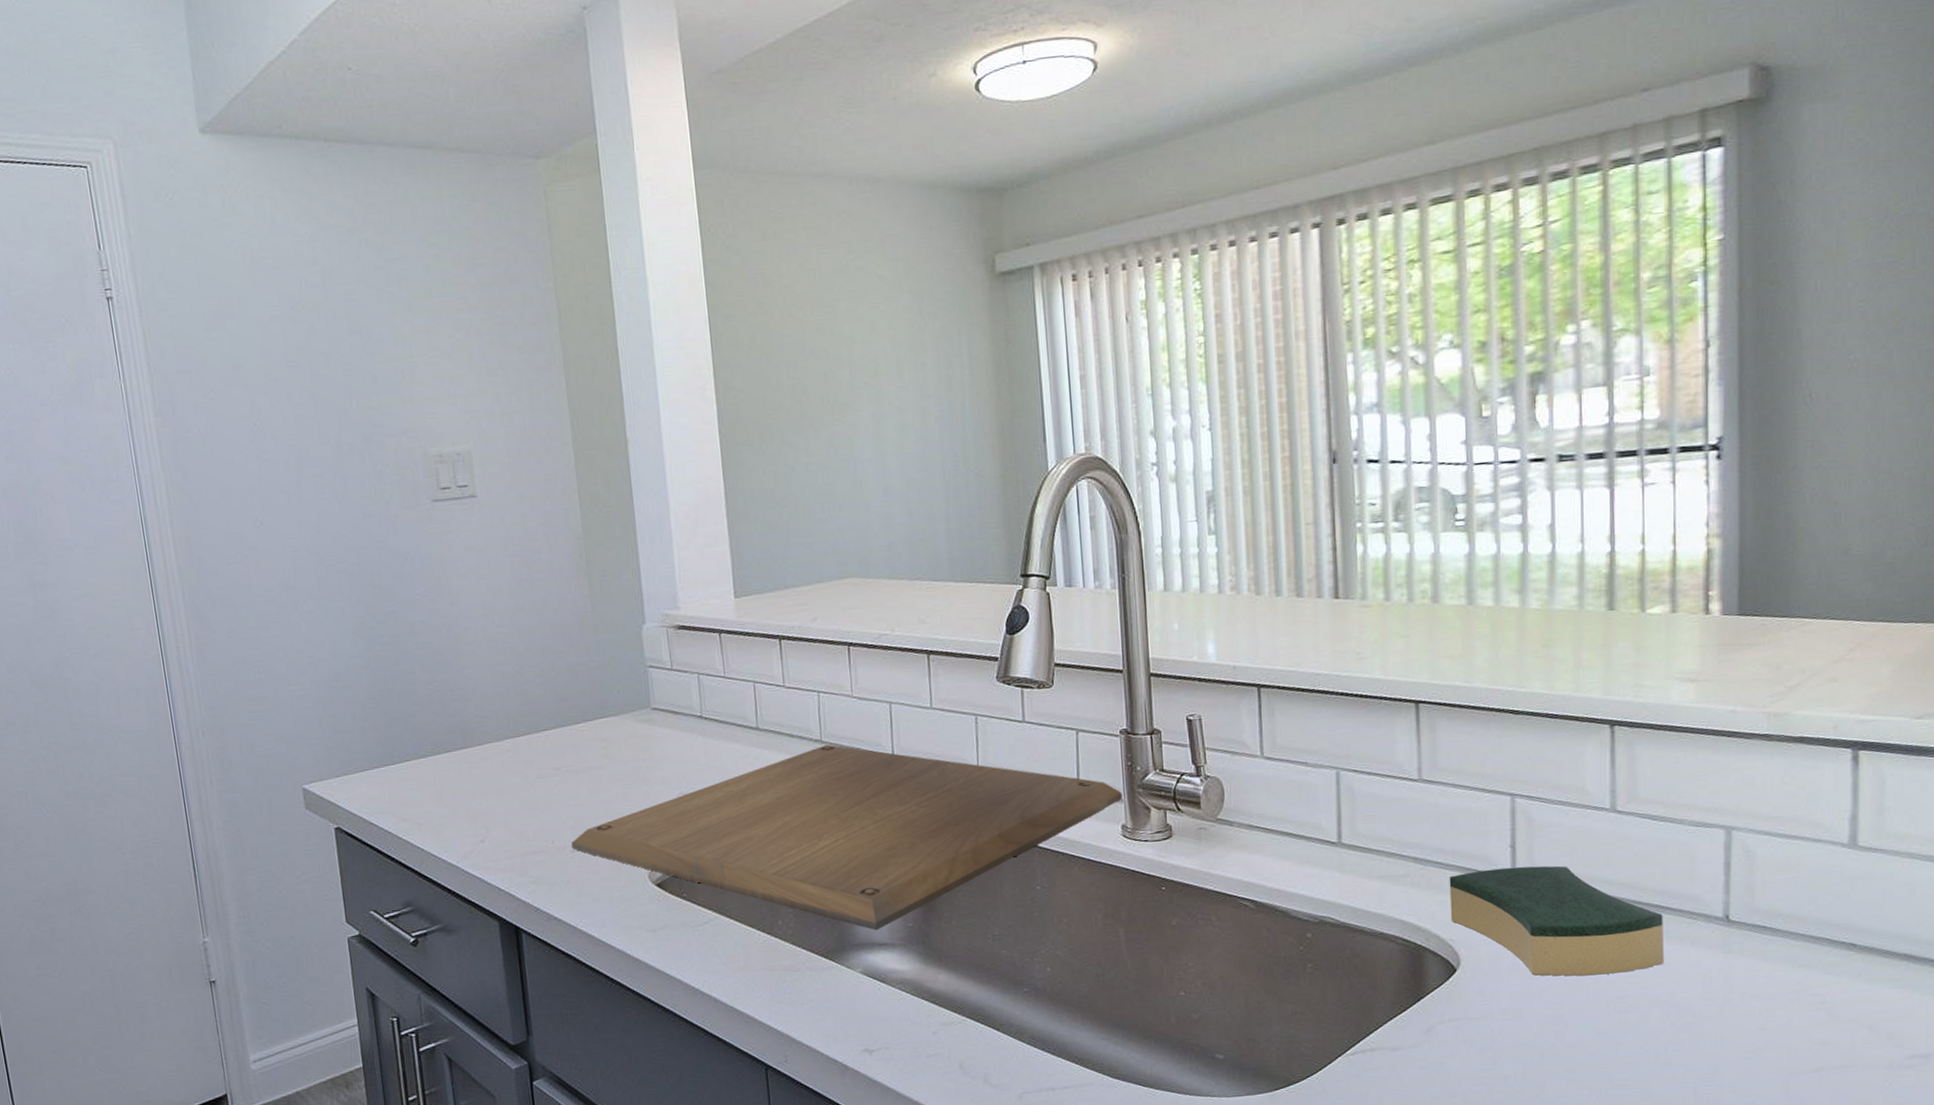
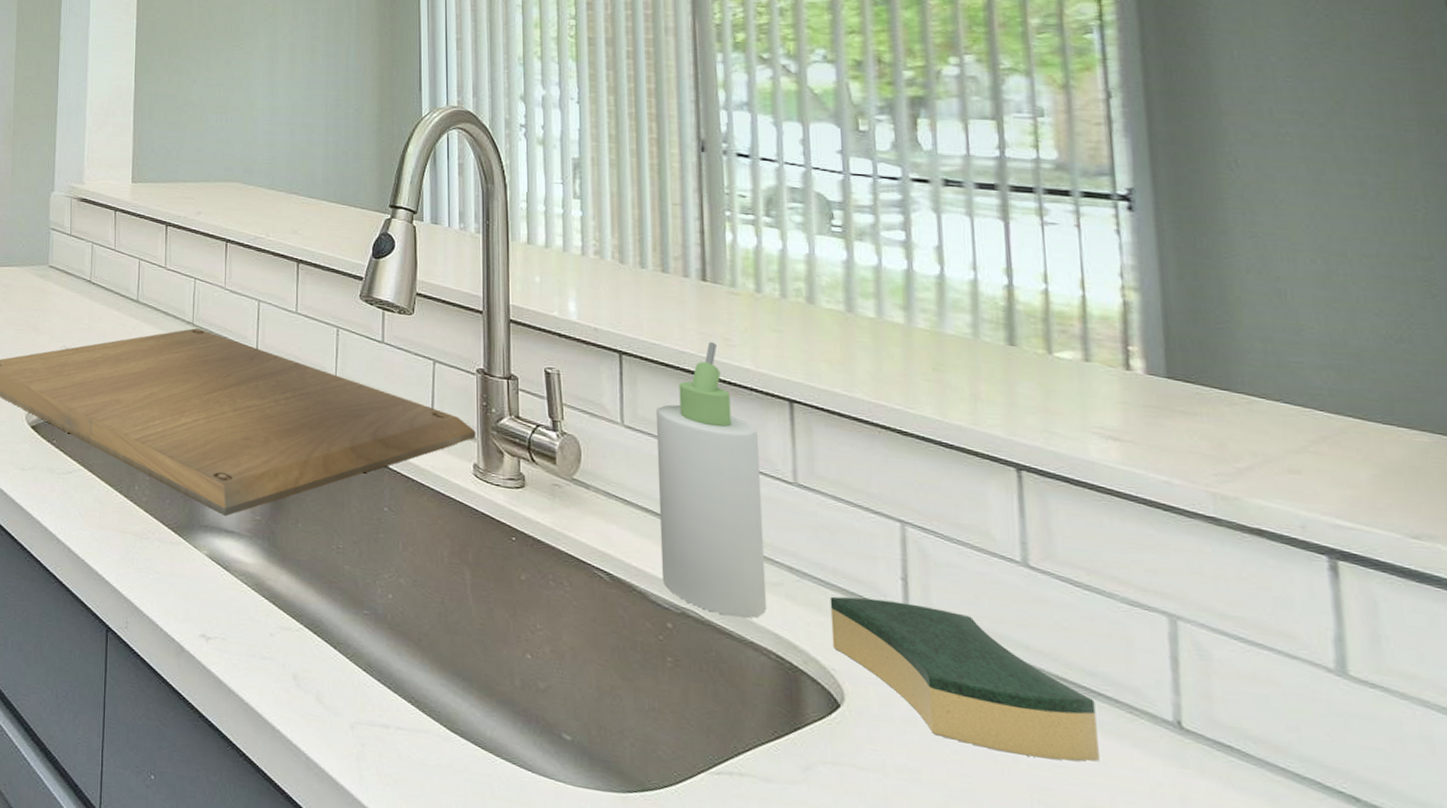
bottle: none [1293,658,1395,915] -> present [655,341,767,619]

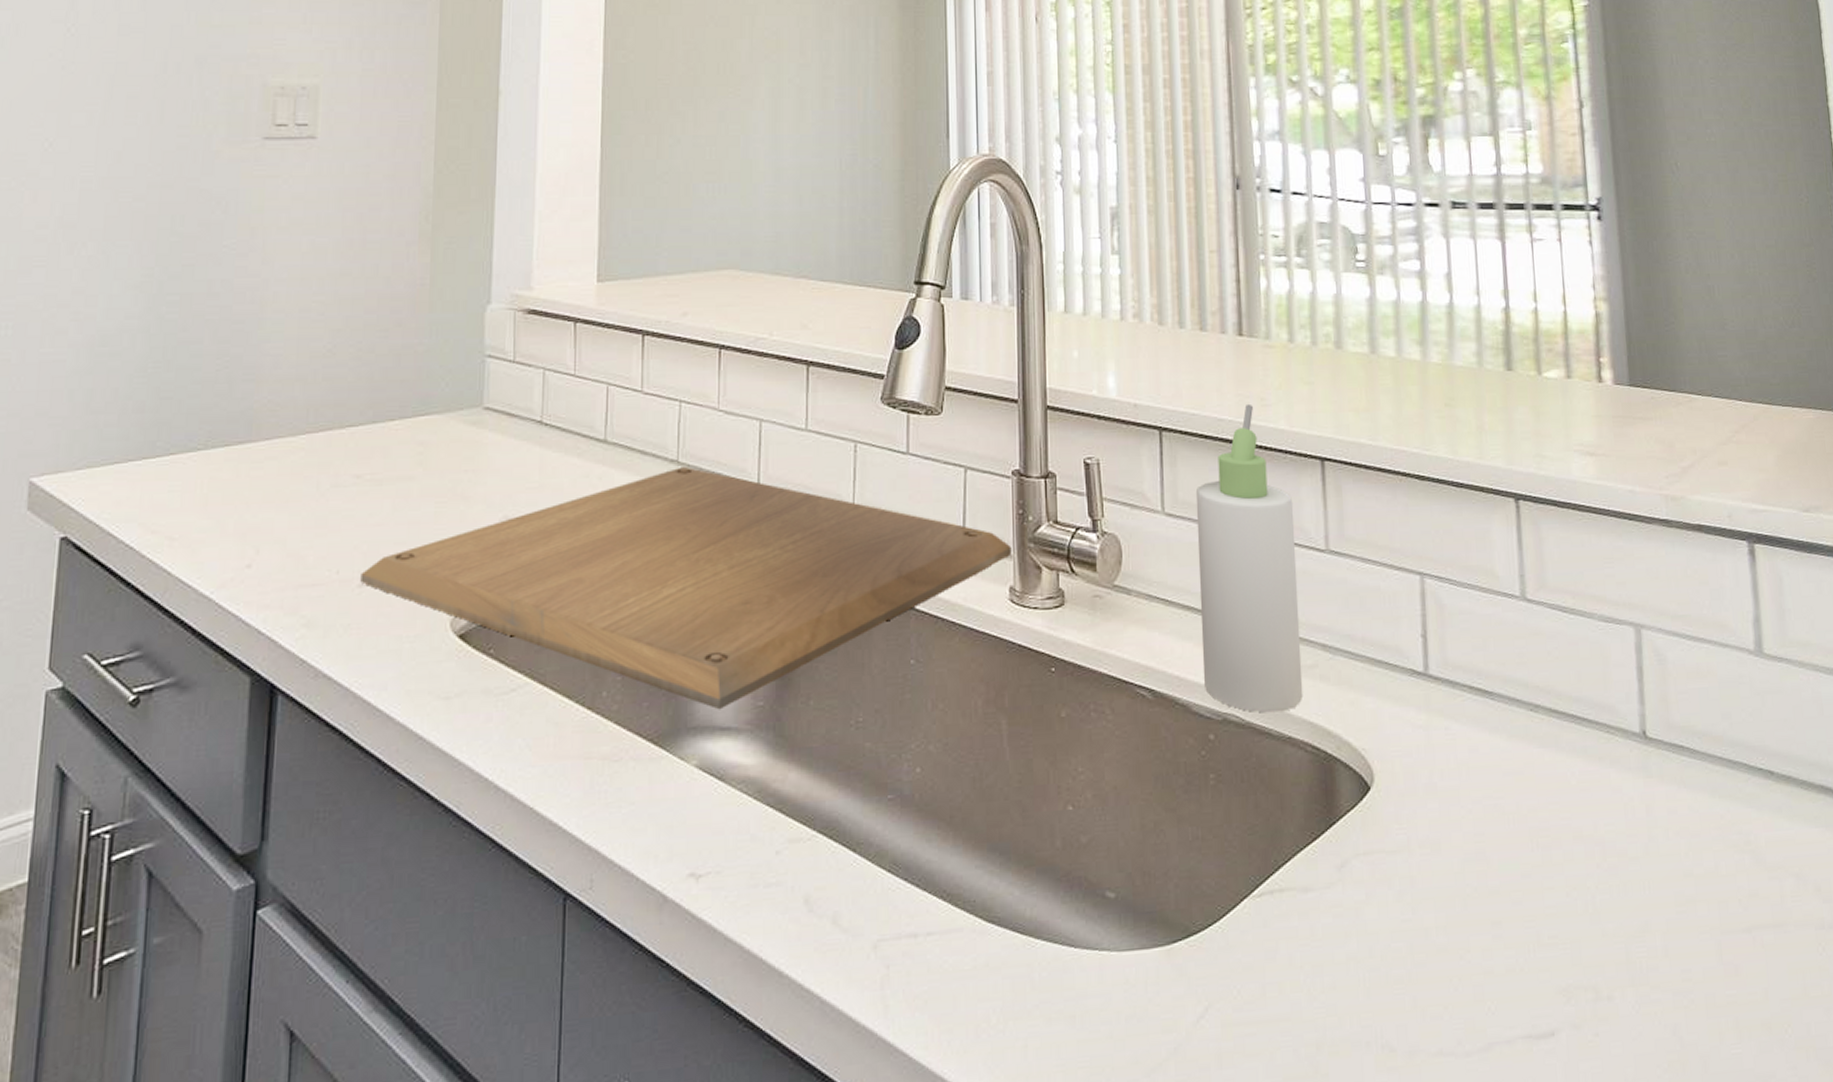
sponge: present [830,596,1100,761] -> none [1359,661,1585,801]

